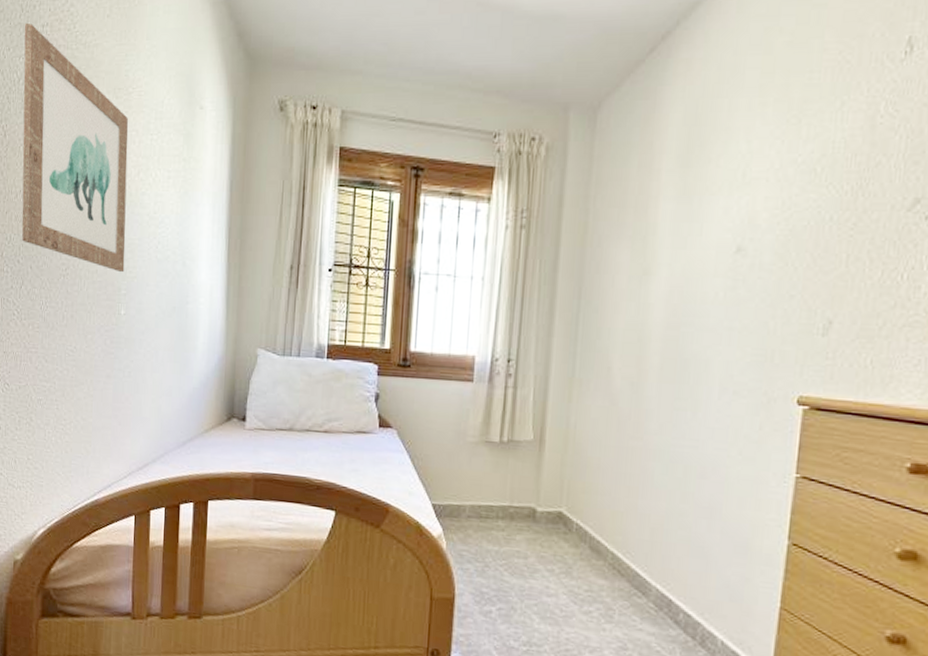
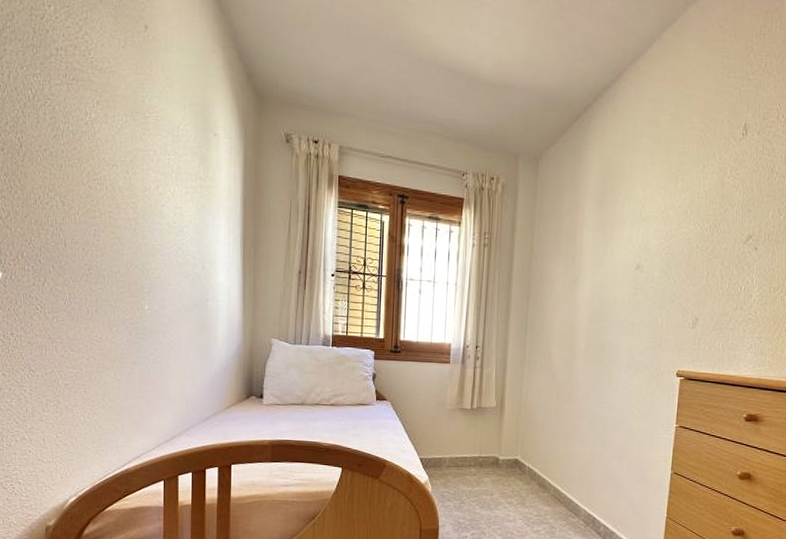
wall art: present [22,22,129,272] -> none [38,44,147,273]

